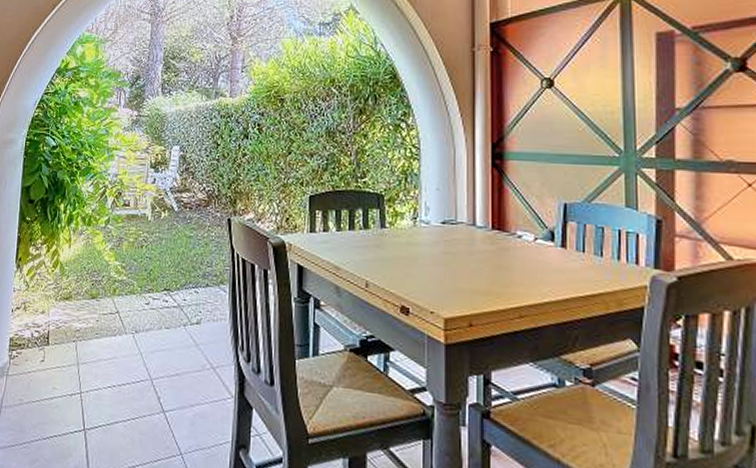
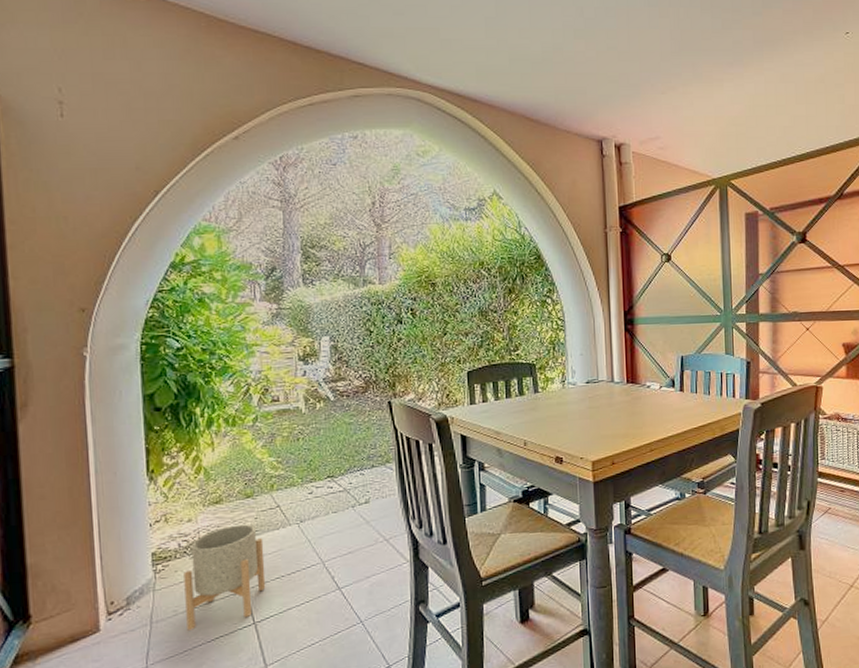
planter: none [28,324,101,423] -> present [184,524,266,631]

